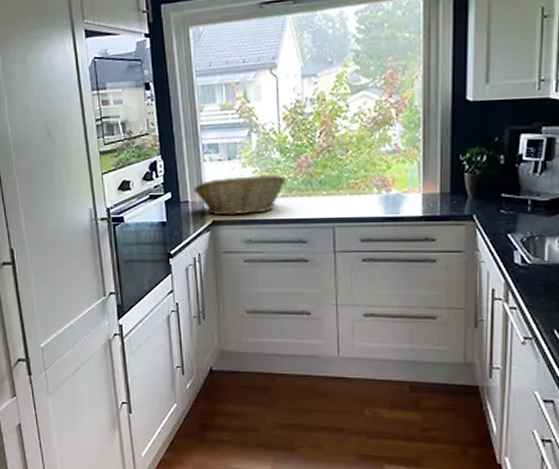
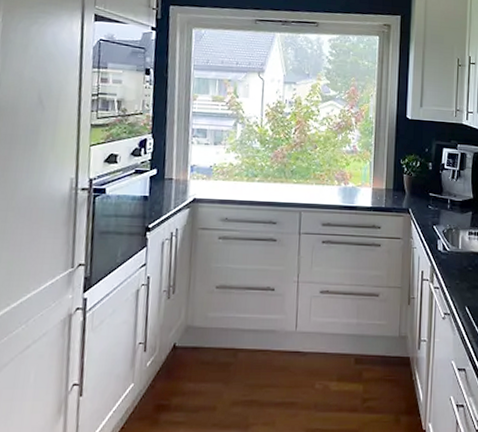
fruit basket: present [194,174,285,216] -> none [179,160,263,195]

